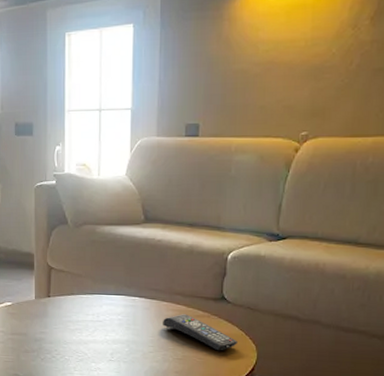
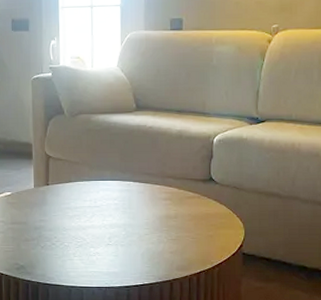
remote control: present [163,314,239,351] -> none [157,196,227,230]

